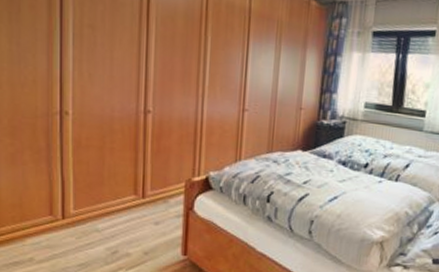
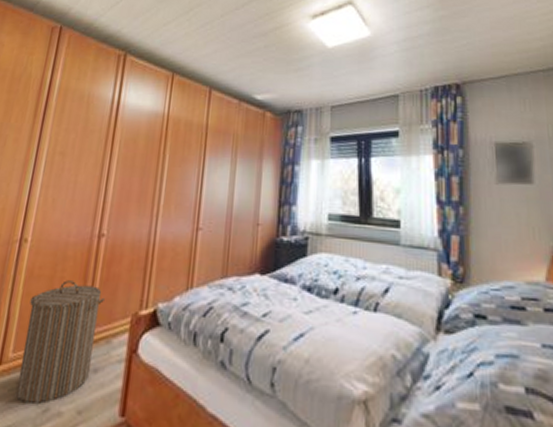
laundry hamper: none [83,151,158,248] -> present [15,280,105,404]

